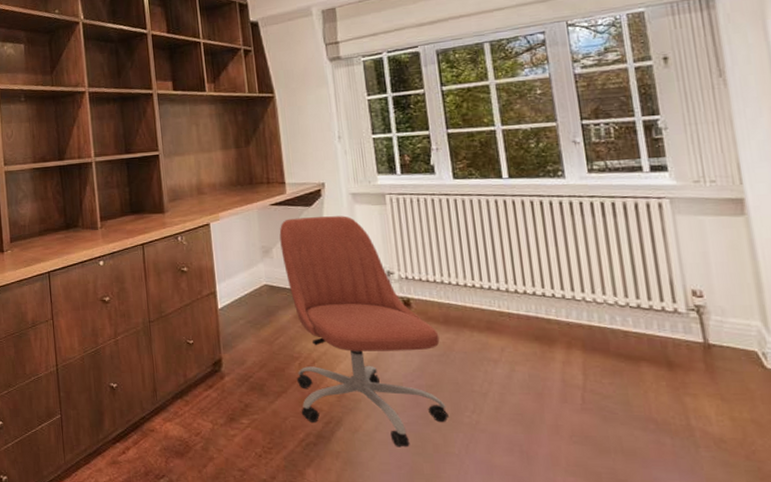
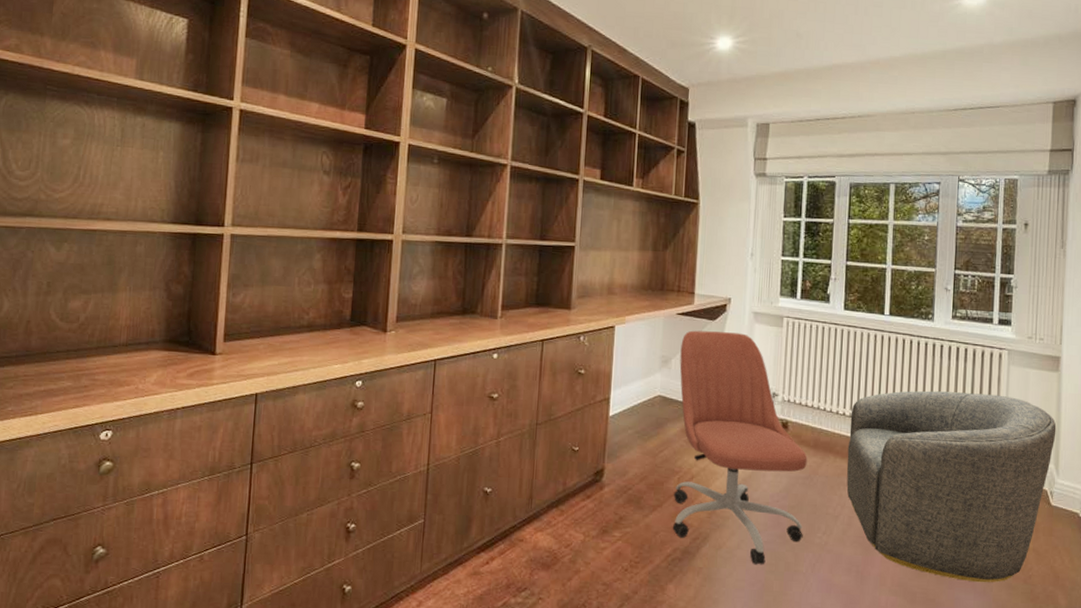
armchair: none [481,249,757,461] -> present [846,391,1057,583]

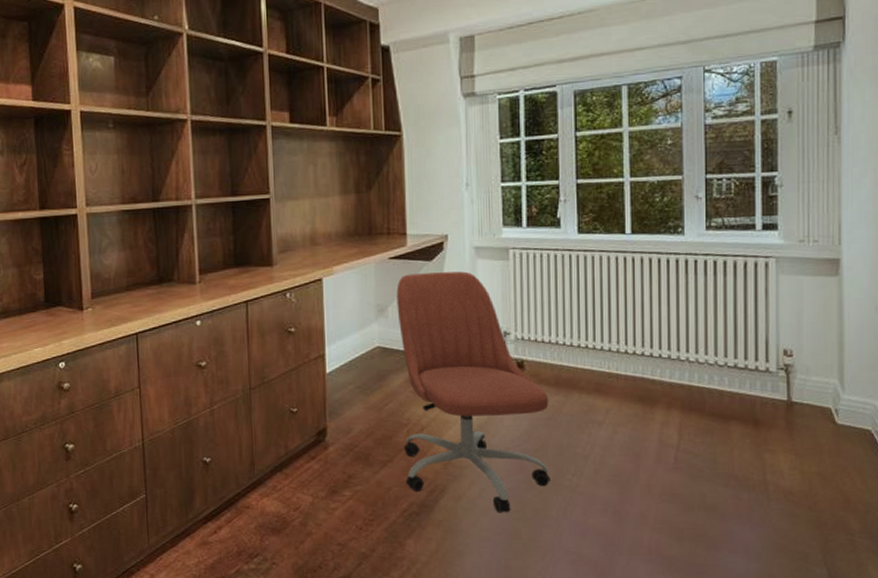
armchair: present [846,391,1057,583] -> none [593,308,839,514]

